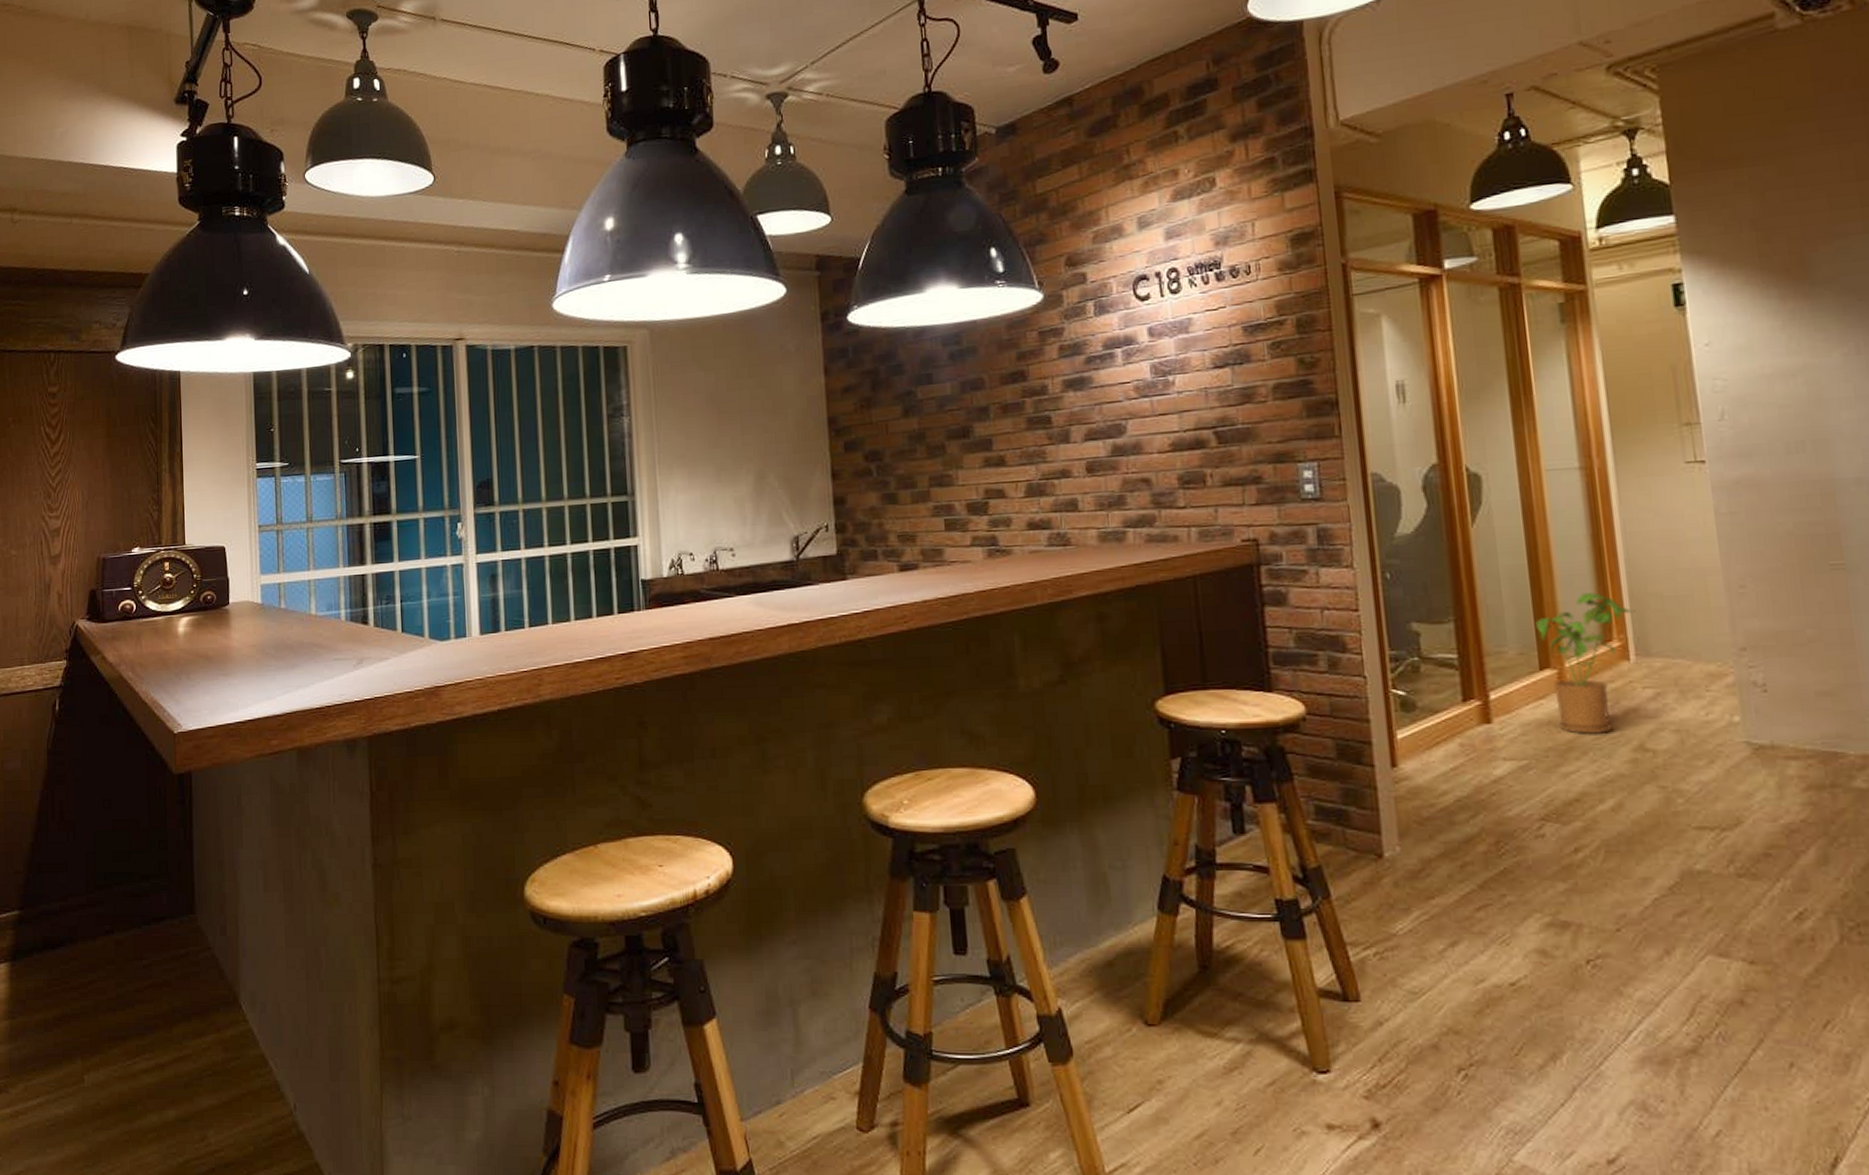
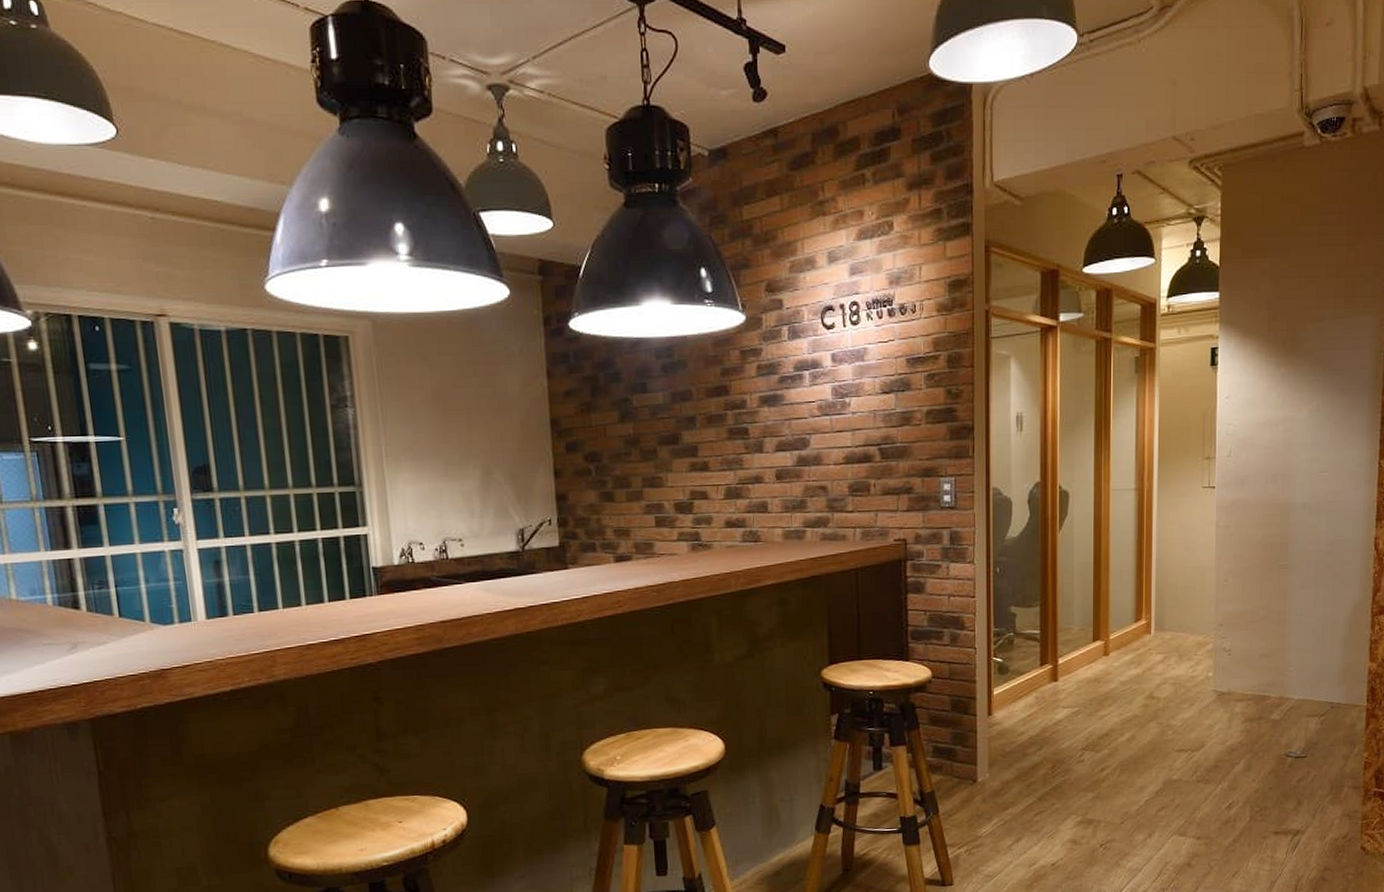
house plant: present [1536,592,1636,735] -> none [1094,584,1159,688]

